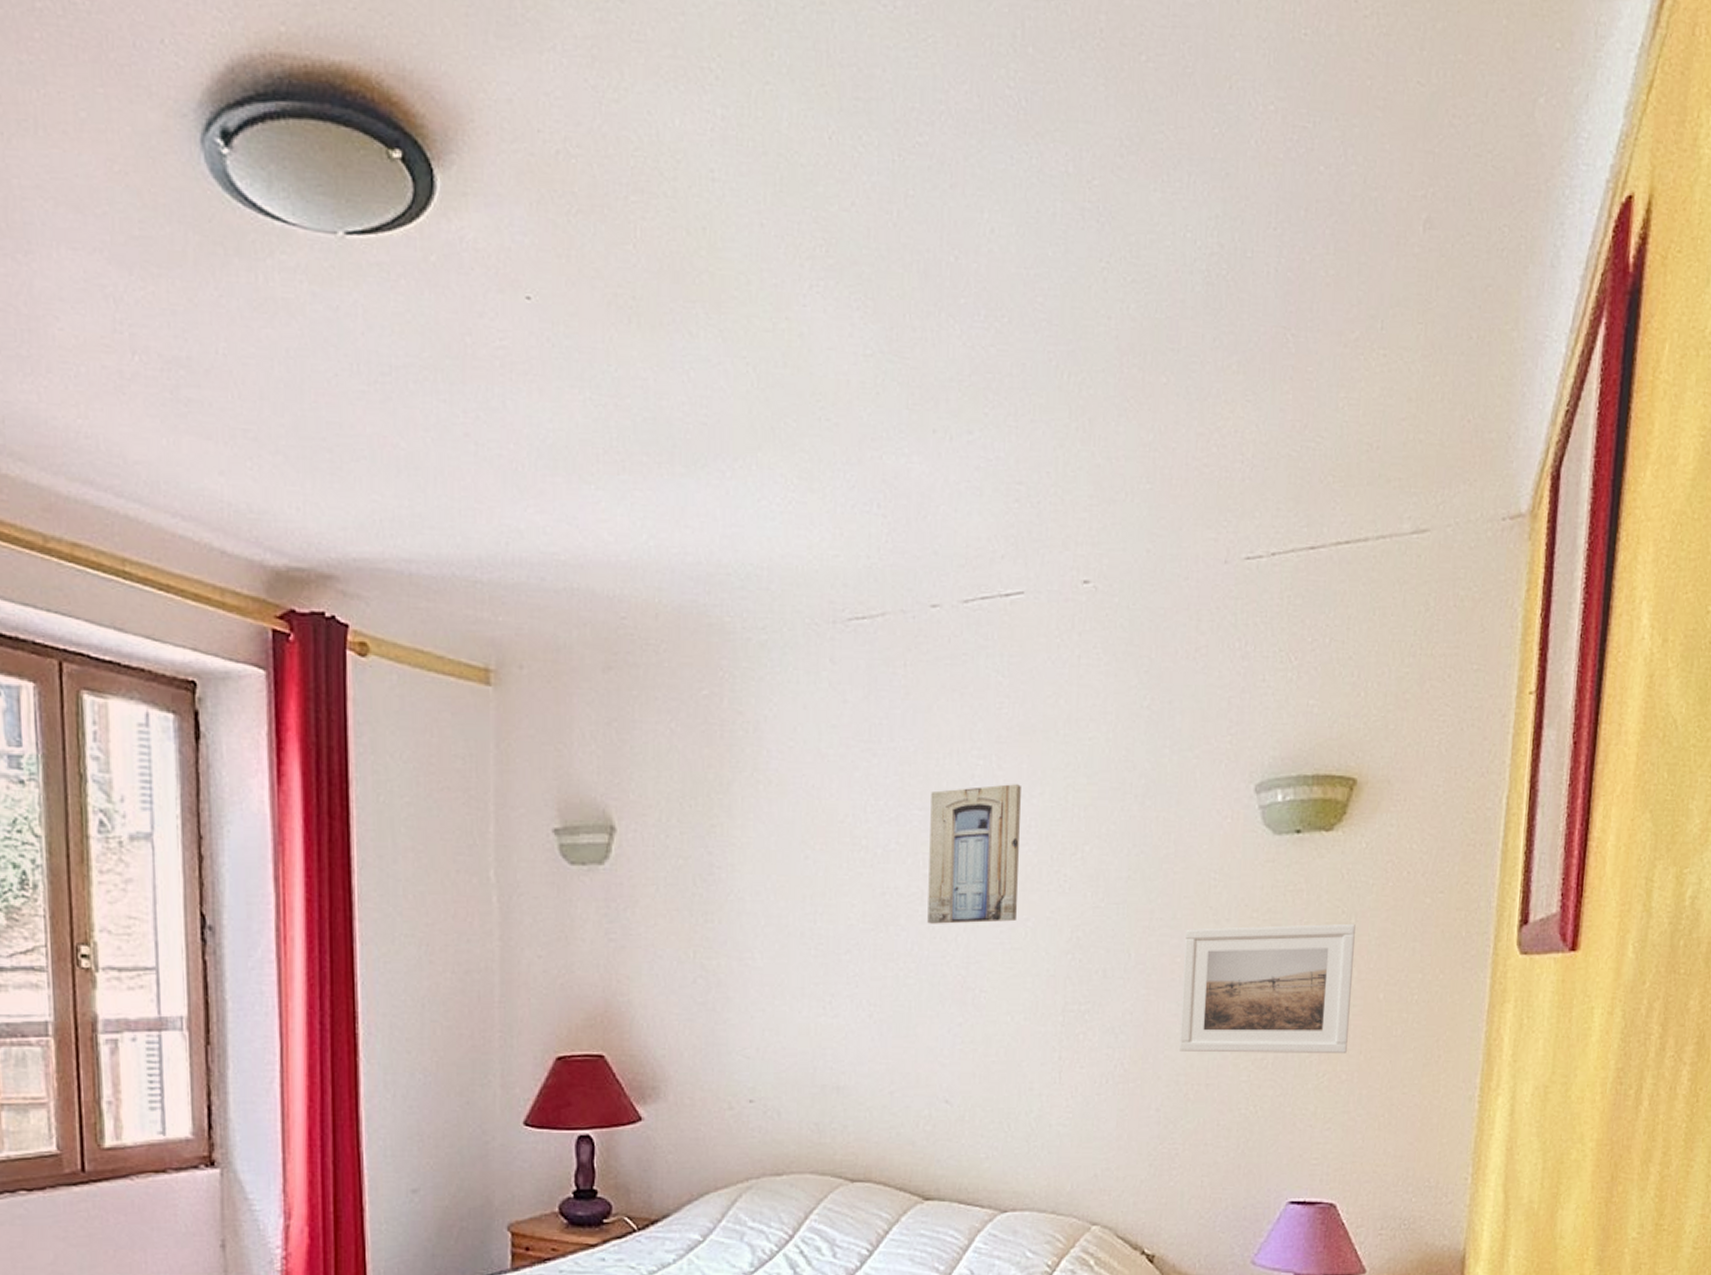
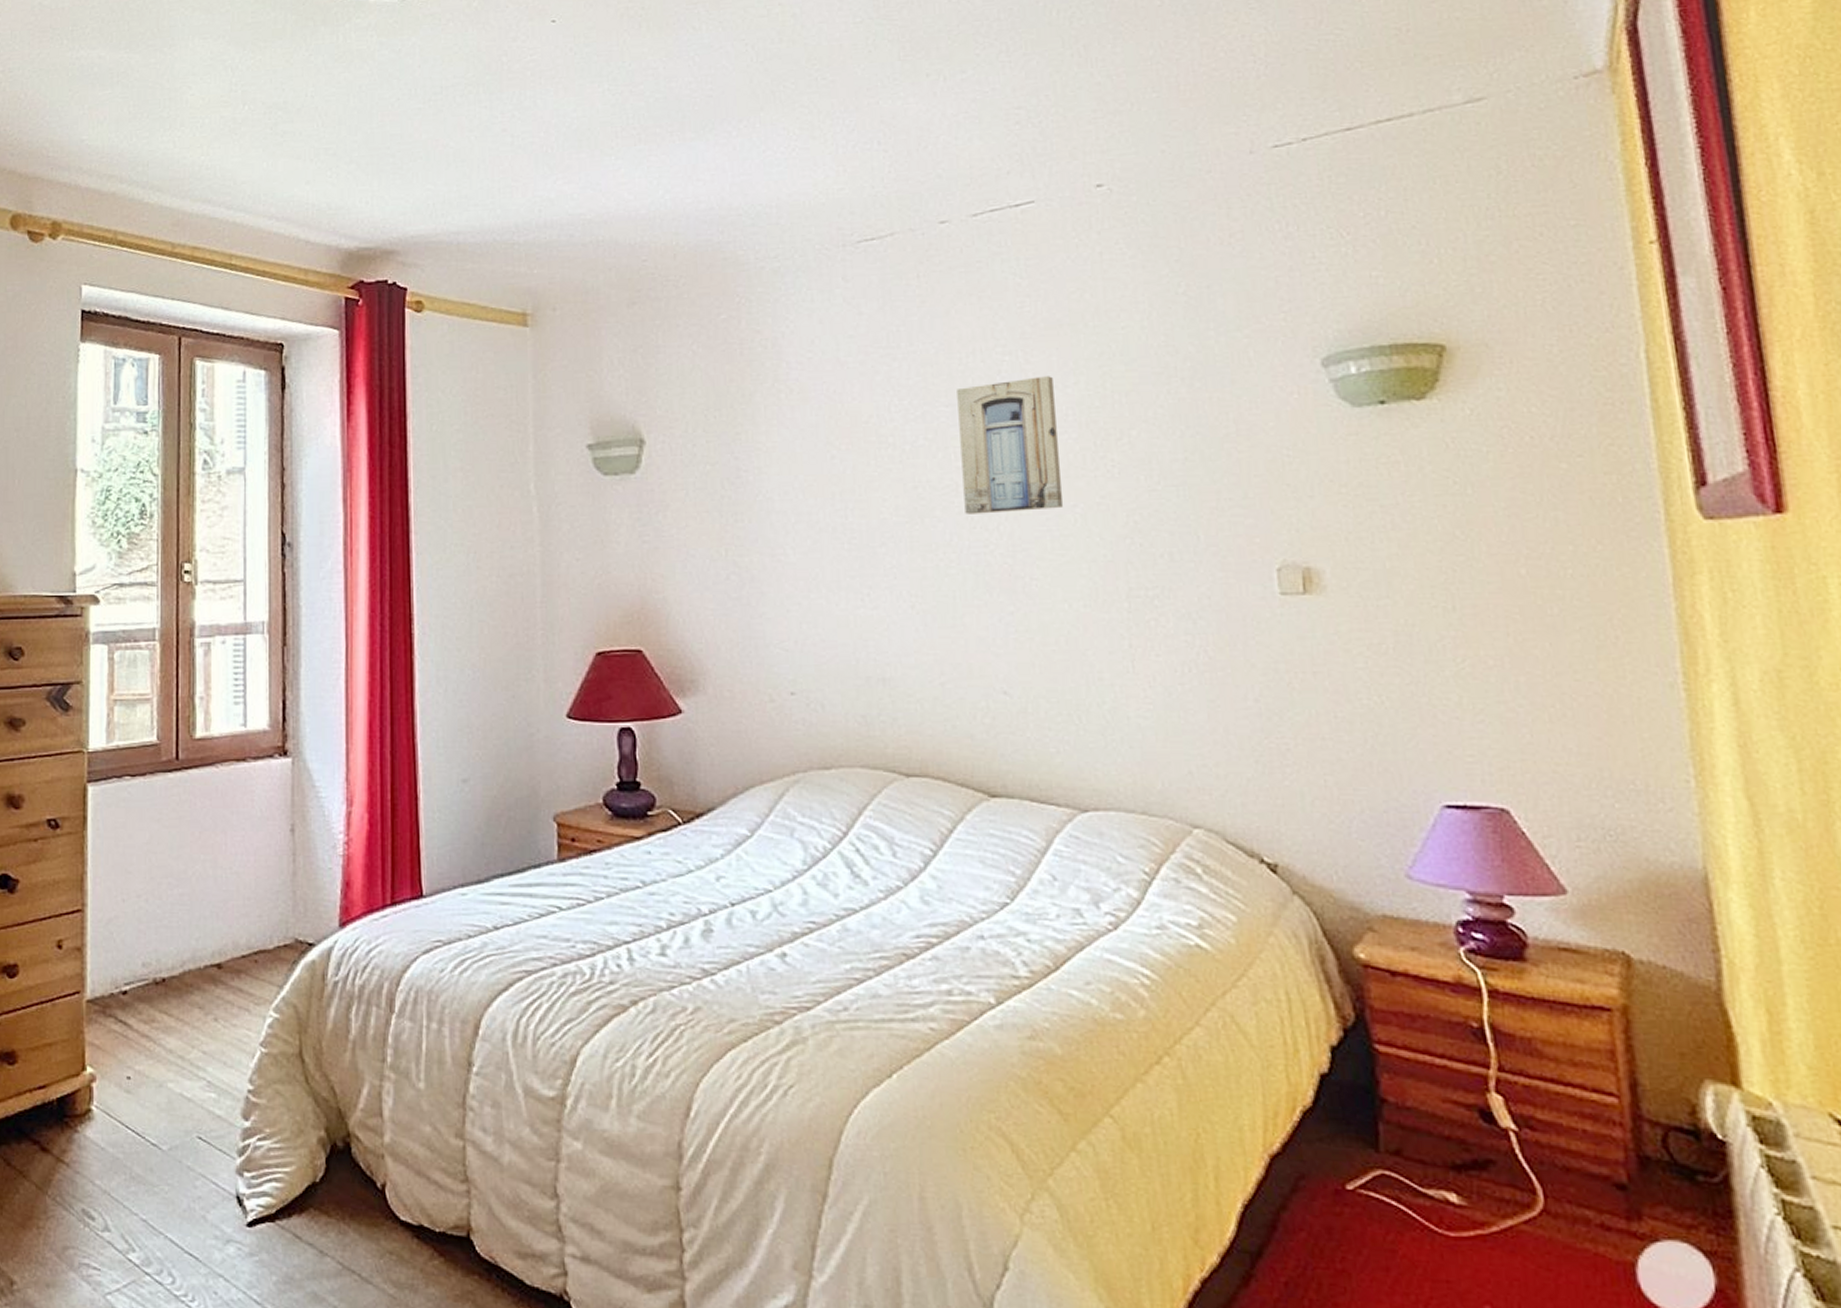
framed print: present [1179,923,1355,1054] -> none [1260,494,1489,638]

